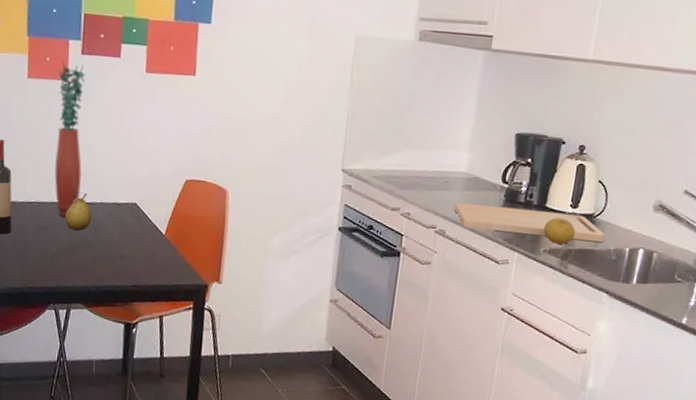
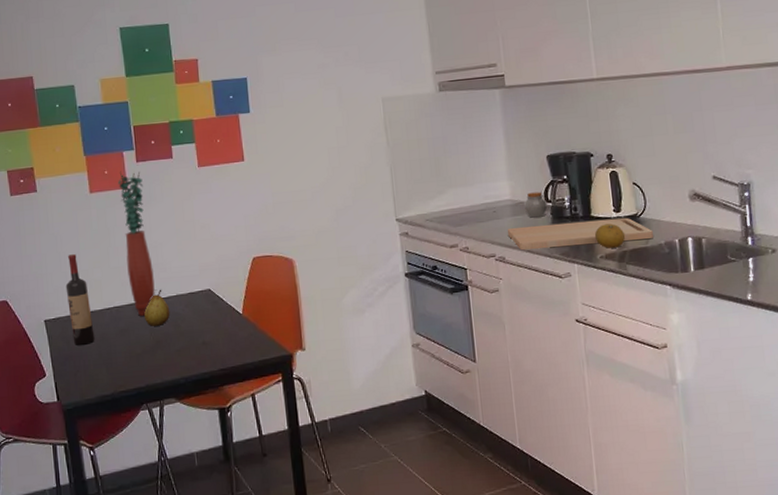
jar: none [477,169,503,197] -> present [523,191,547,218]

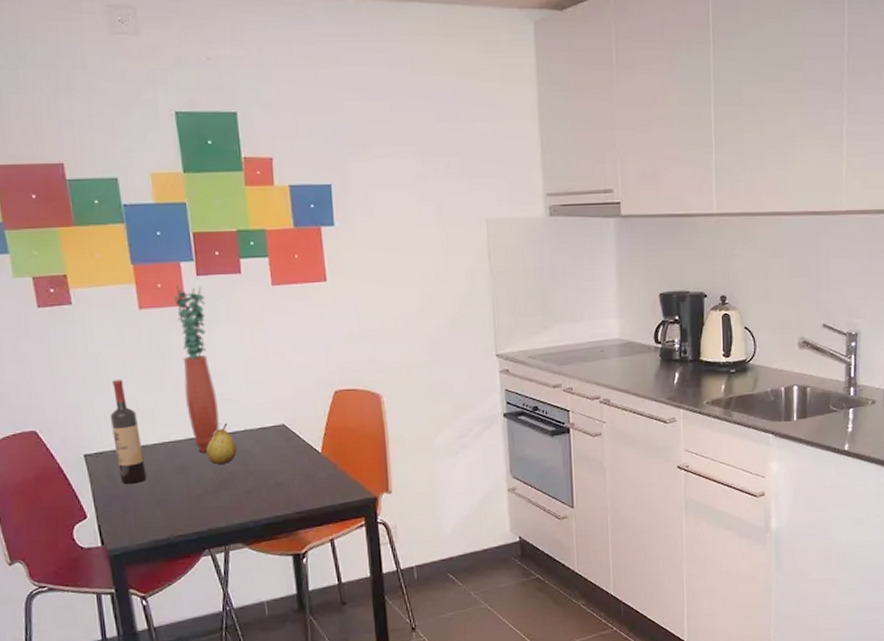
cutting board: present [507,217,653,251] -> none [613,362,760,393]
jar: present [523,191,547,218] -> none [632,332,656,359]
fruit: present [594,223,626,248] -> none [702,368,733,394]

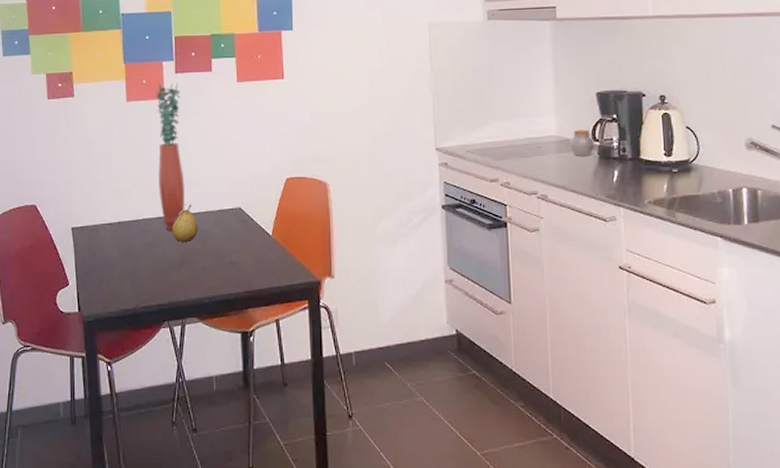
wine bottle: present [110,380,147,484] -> none [95,163,121,256]
jar: none [632,332,656,359] -> present [569,129,594,156]

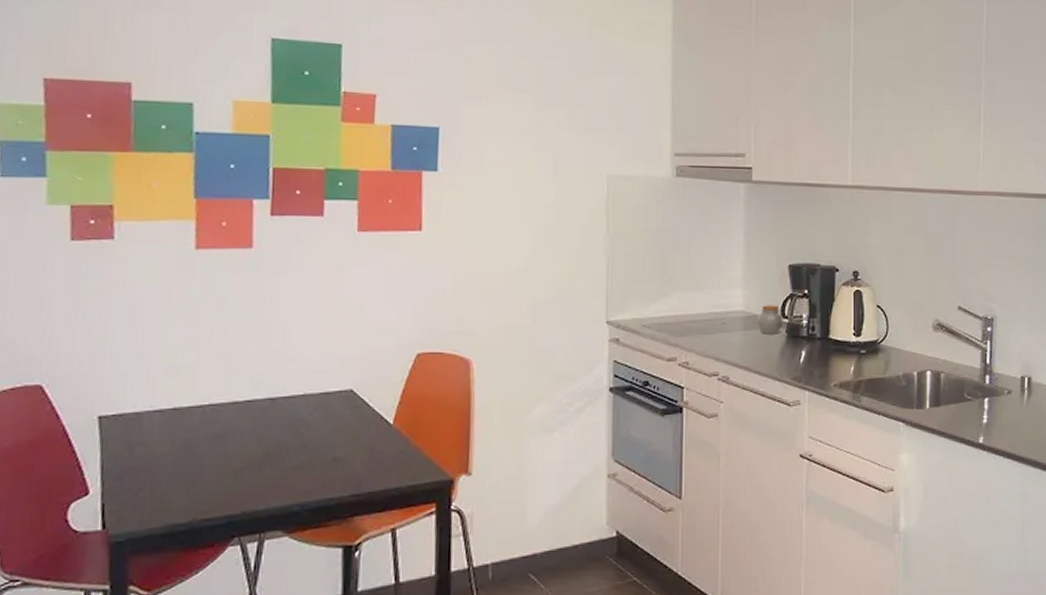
vase: present [155,81,185,231] -> none [236,224,276,420]
fruit: present [172,204,199,242] -> none [253,385,292,433]

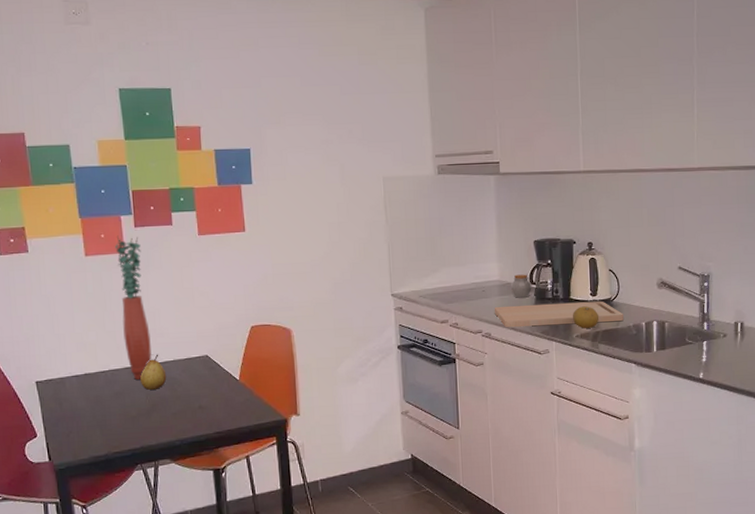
vase: none [236,224,276,420] -> present [114,235,152,381]
fruit: none [253,385,292,433] -> present [140,354,167,390]
cutting board: none [735,343,892,371] -> present [494,301,624,328]
fruit: none [830,348,863,376] -> present [572,306,600,329]

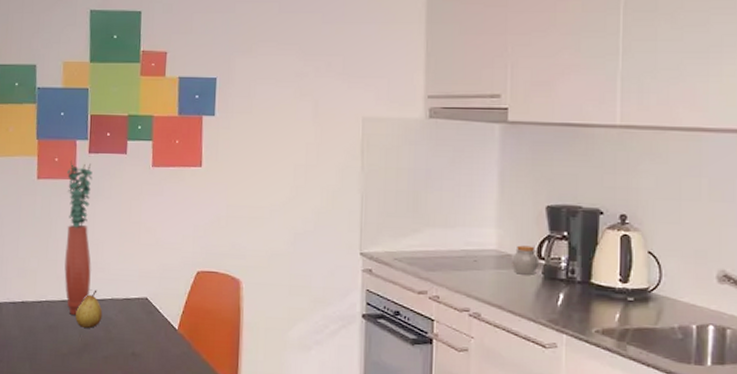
cutting board: present [494,301,624,328] -> none [487,281,665,320]
fruit: present [572,306,600,329] -> none [592,294,630,324]

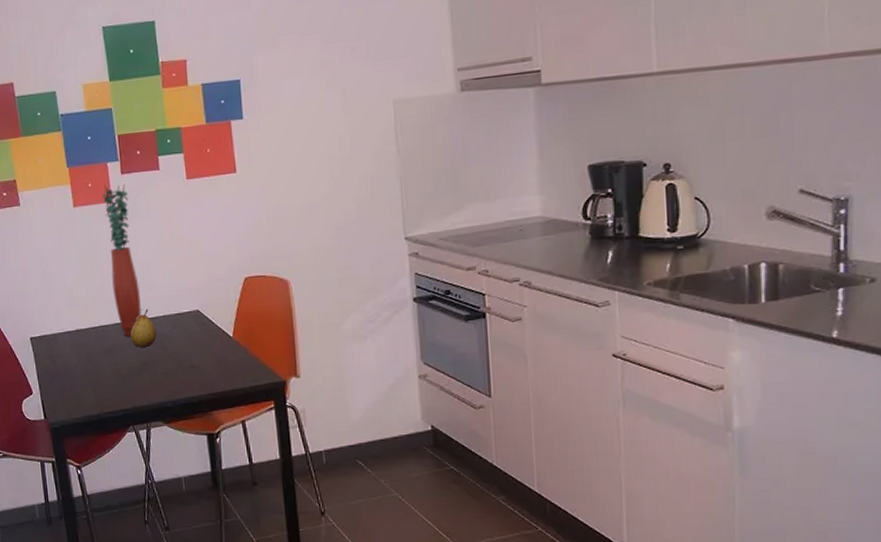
jar: present [510,245,539,275] -> none [556,207,585,238]

